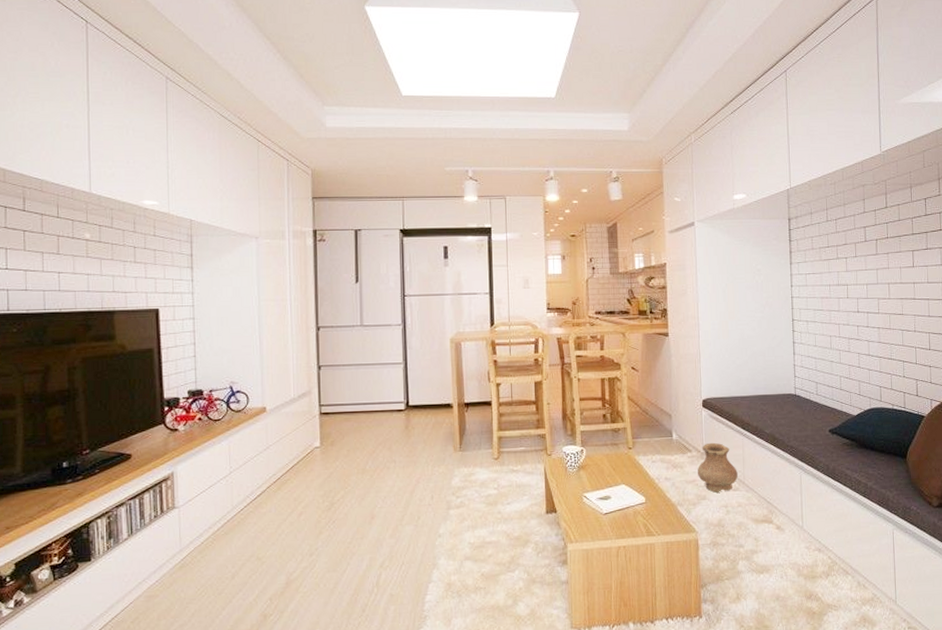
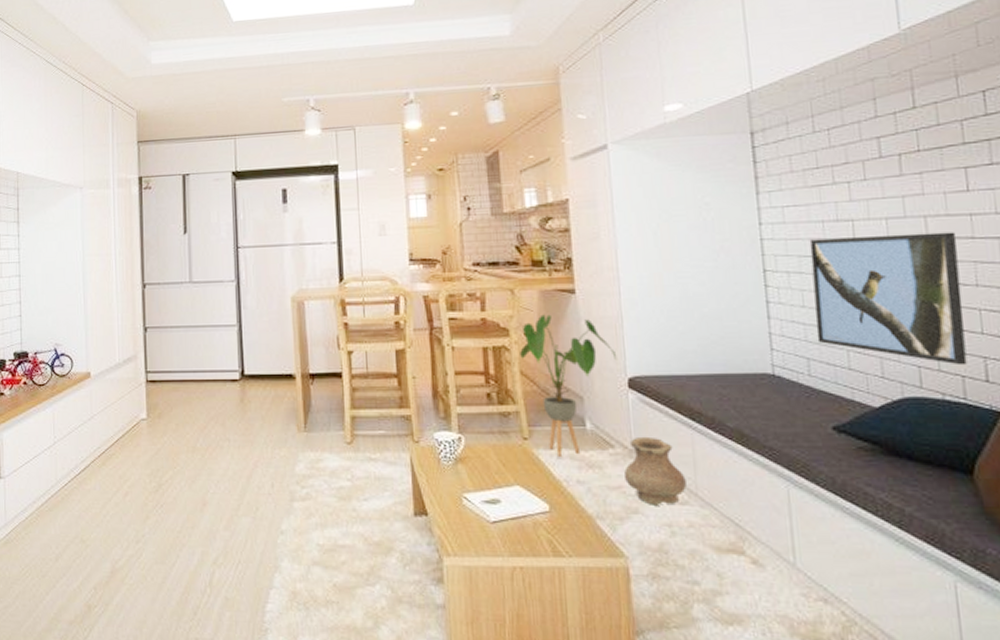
house plant: none [628,352,696,460] -> present [520,314,617,456]
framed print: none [821,294,907,385] -> present [809,232,967,366]

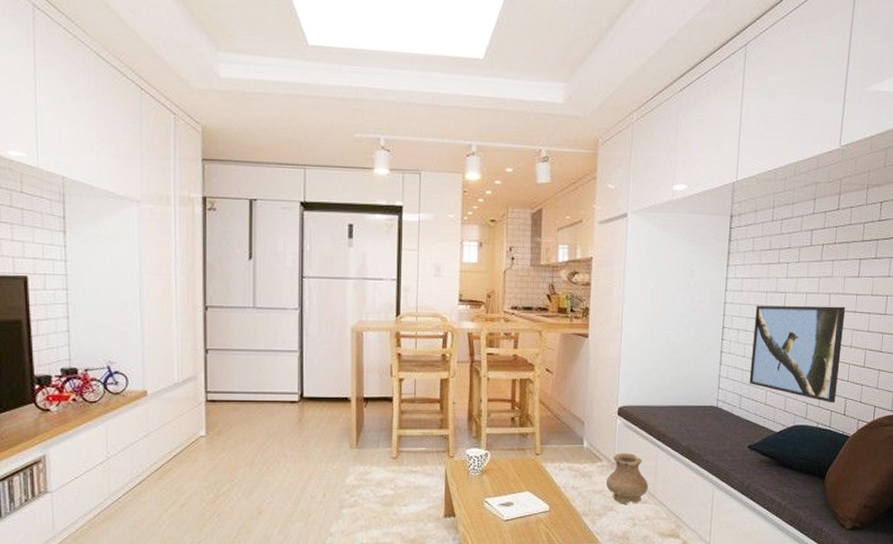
house plant: present [520,314,617,456] -> none [541,354,613,468]

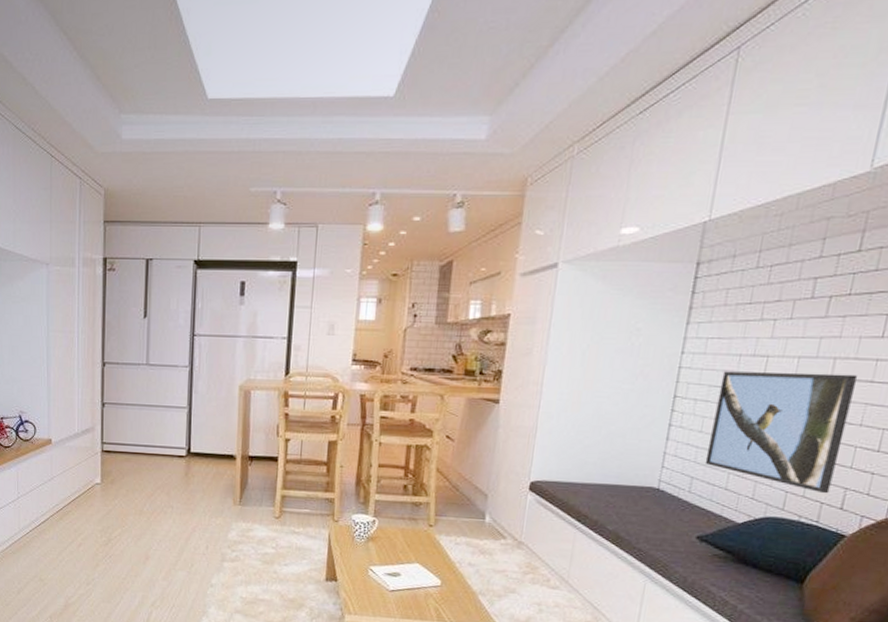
vase: present [606,452,648,504] -> none [509,531,561,588]

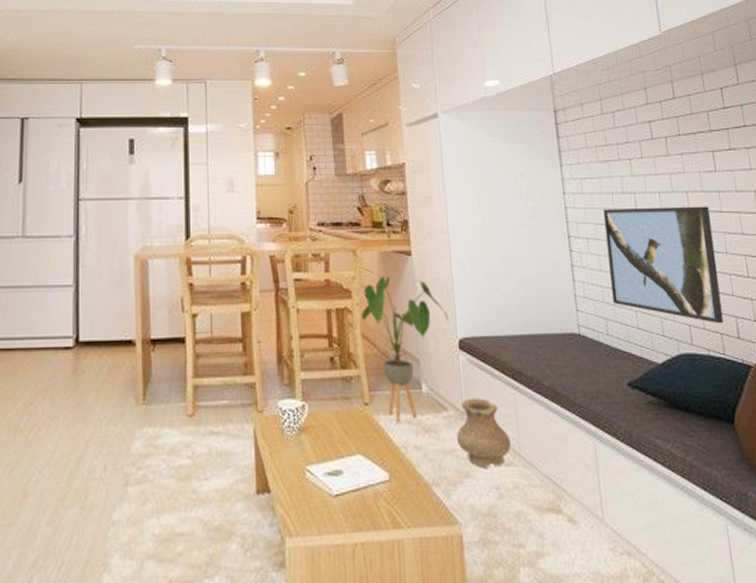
house plant: none [439,420,525,543] -> present [361,276,449,421]
vase: none [509,531,561,588] -> present [457,397,511,468]

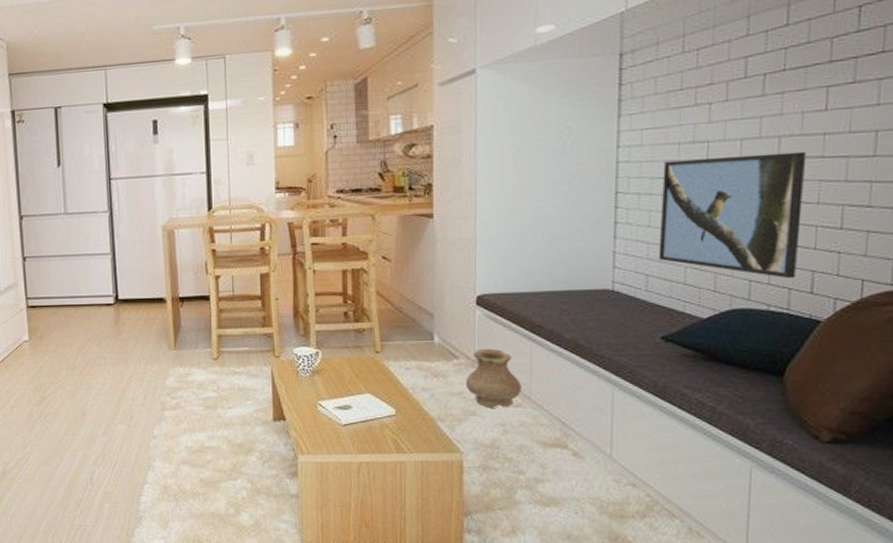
house plant: present [361,276,449,421] -> none [377,238,468,367]

